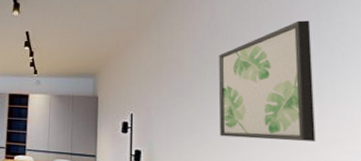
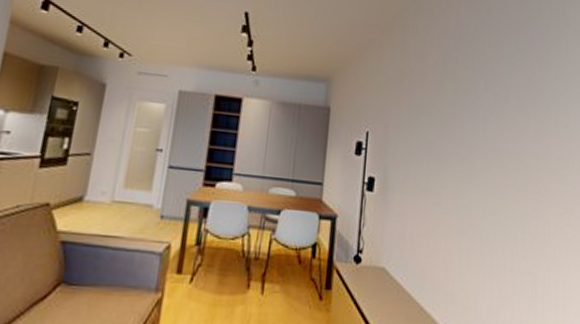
wall art: present [218,20,316,141] -> none [457,41,542,171]

